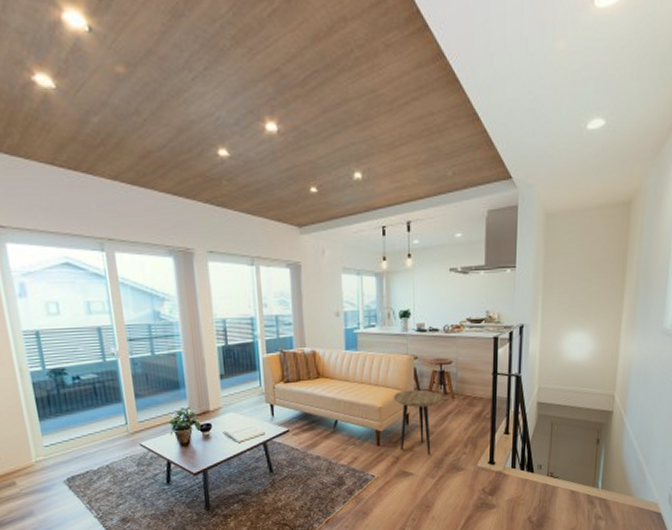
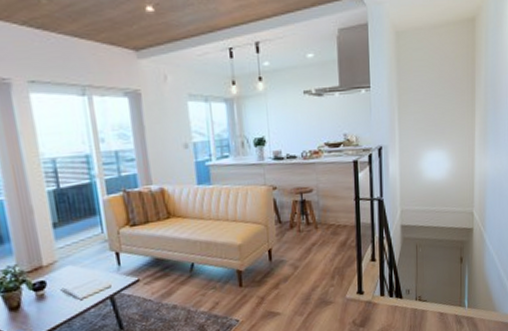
side table: present [393,389,442,456] -> none [253,222,305,292]

